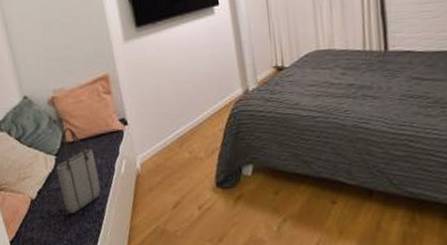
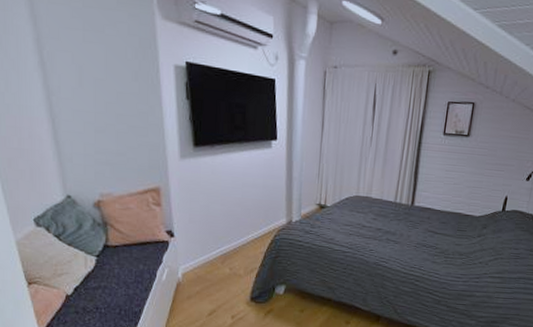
tote bag: present [56,127,101,213] -> none [96,232,140,312]

